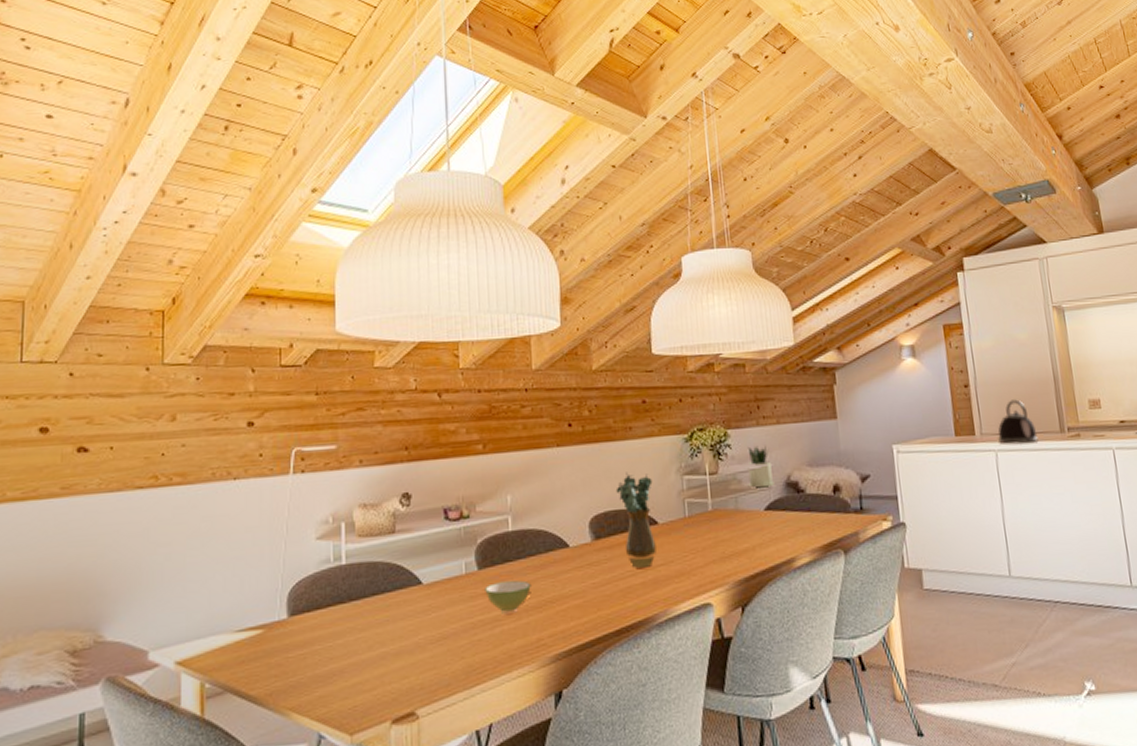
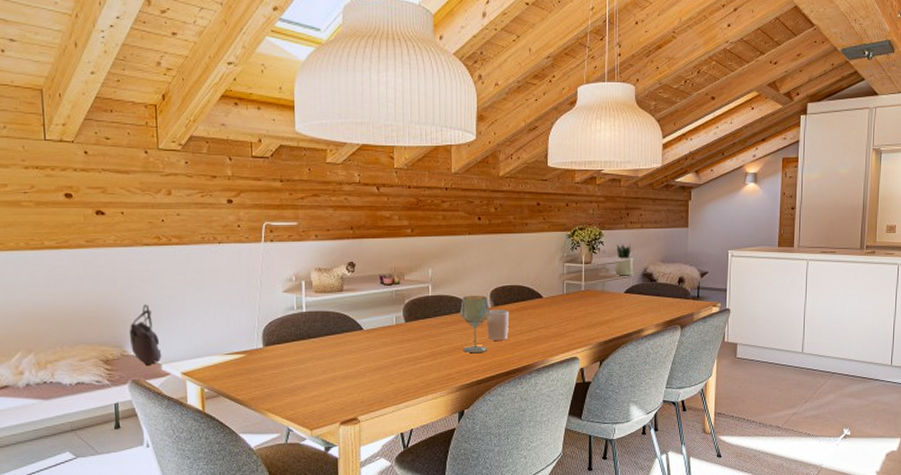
handbag: none [107,568,150,654] -> present [129,304,162,365]
bowl: present [485,580,531,616] -> none [410,332,444,356]
wine glass: none [549,526,592,608] -> present [459,296,491,354]
candle holder: none [587,543,617,588] -> present [487,309,510,341]
vase: present [615,472,657,568] -> none [512,257,541,329]
kettle: present [998,399,1039,446] -> none [811,221,842,258]

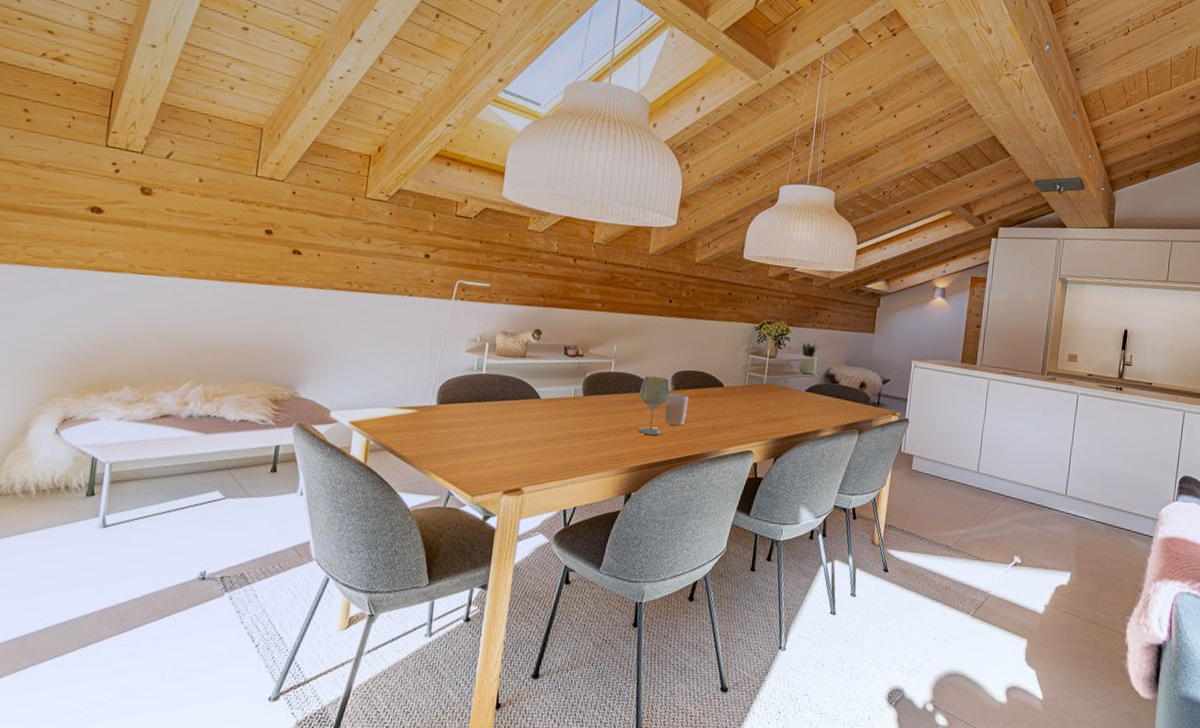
handbag: present [129,304,162,365] -> none [303,348,334,410]

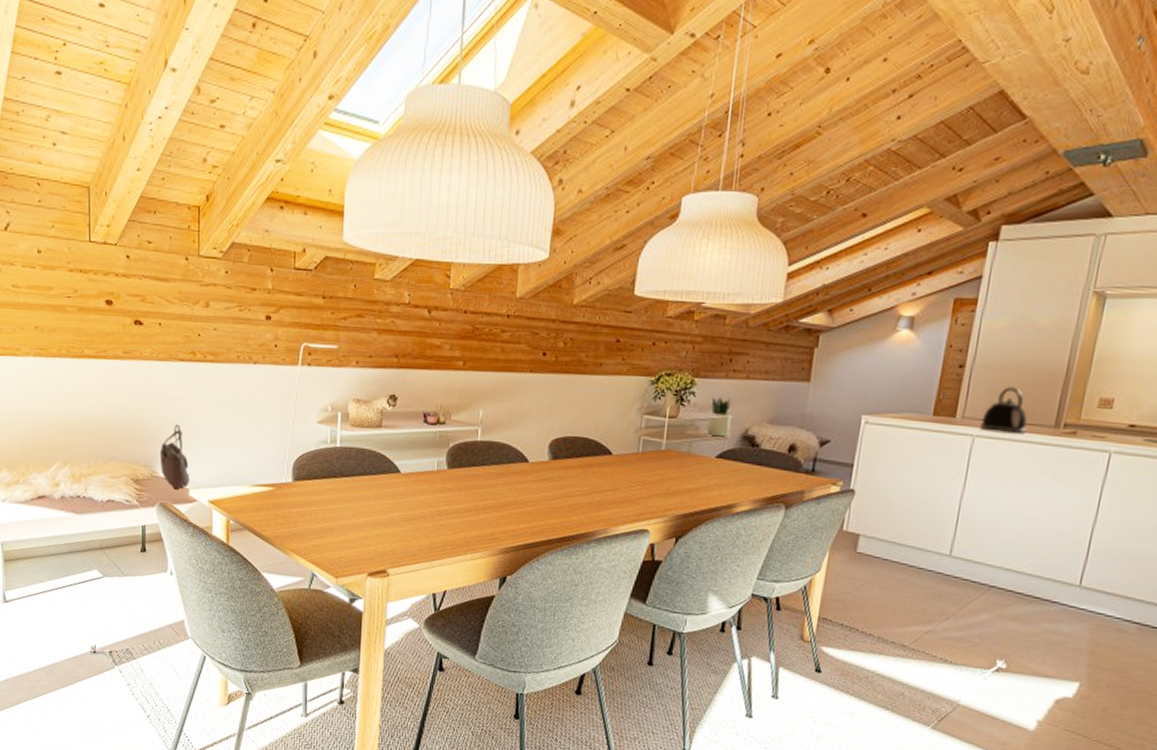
handbag: none [303,348,334,410] -> present [159,424,190,489]
wine glass: present [638,376,671,436] -> none [510,445,548,513]
candle holder: present [664,393,689,426] -> none [541,463,571,501]
kettle: none [993,343,1024,379] -> present [980,387,1027,435]

